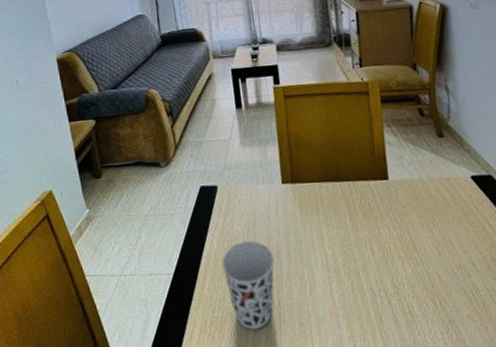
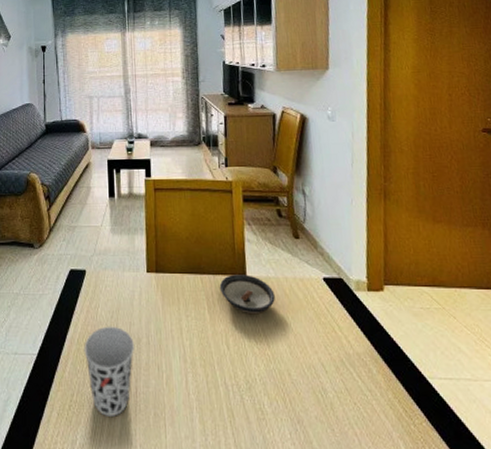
saucer: none [360,178,421,218] -> present [219,275,275,313]

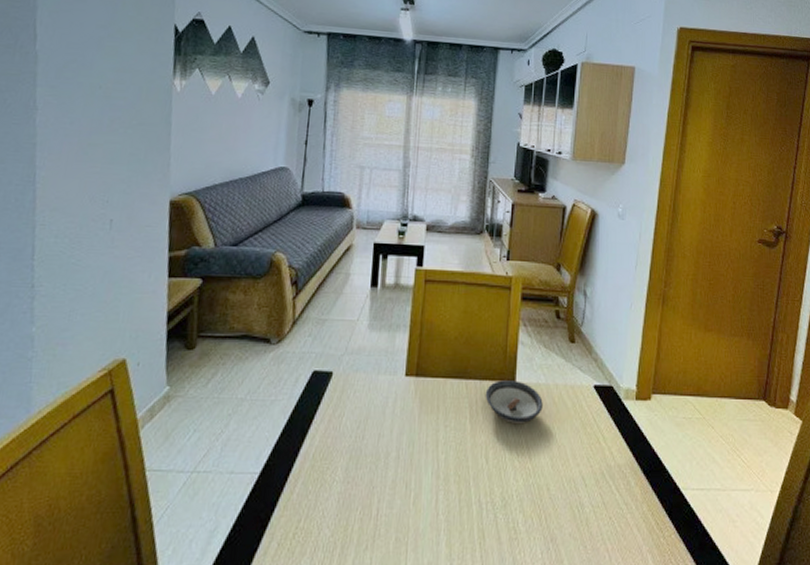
cup: present [84,326,134,416] -> none [319,438,381,544]

